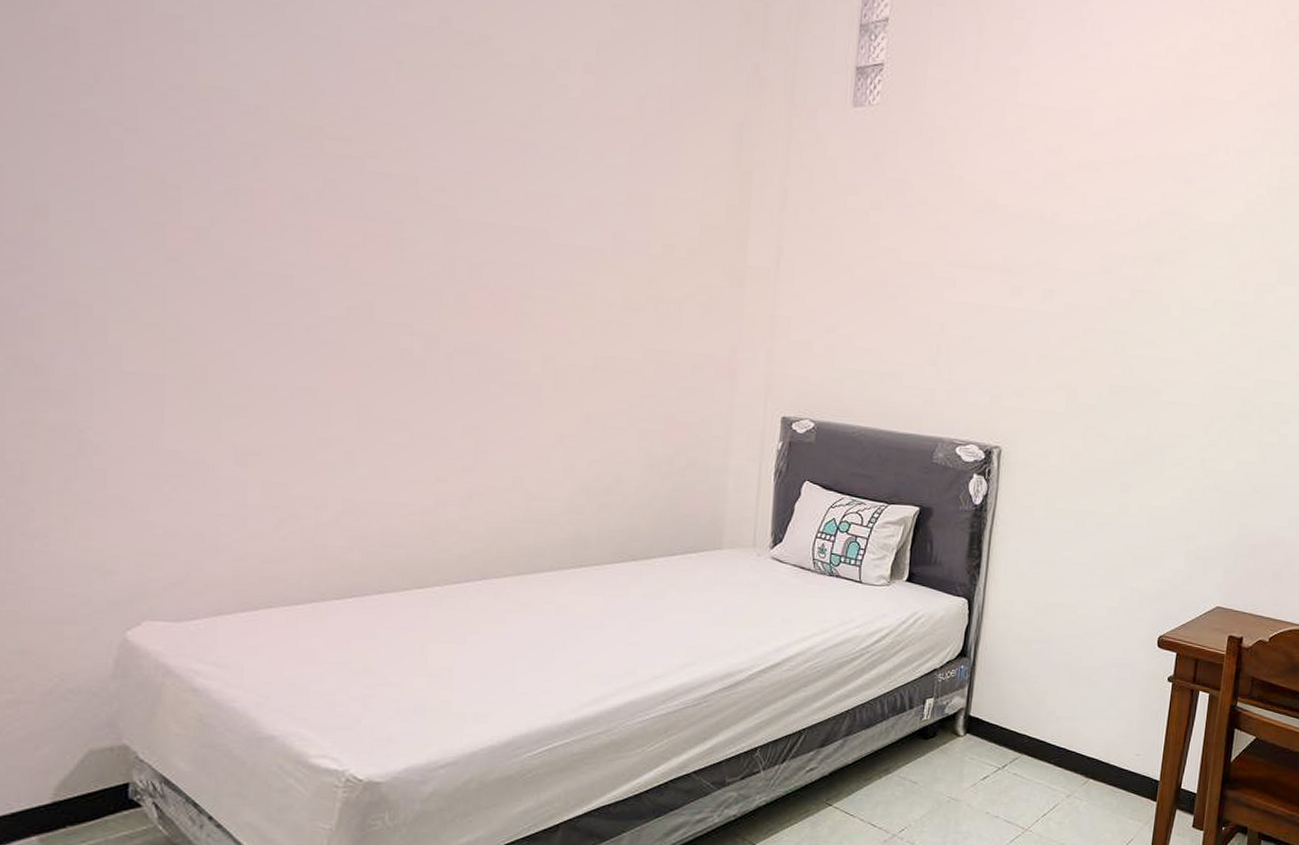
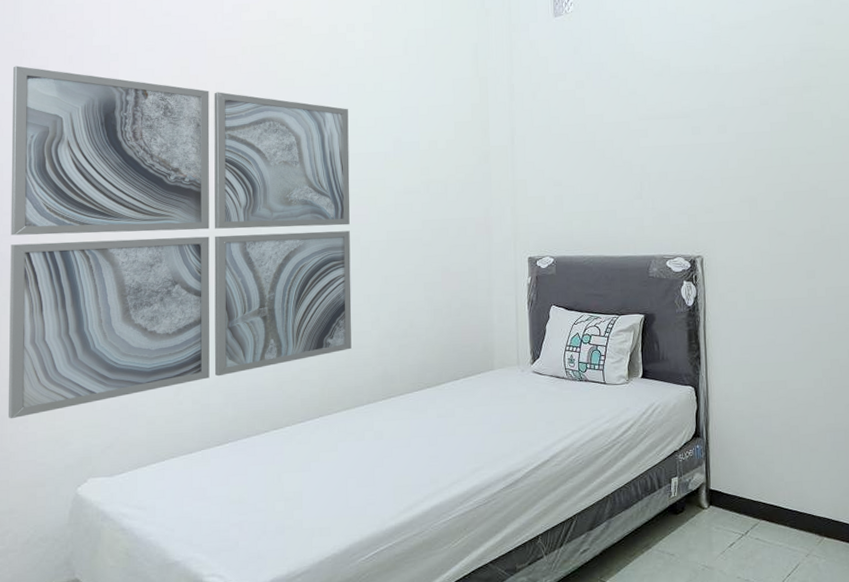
wall art: none [16,17,551,531] -> present [8,66,352,419]

